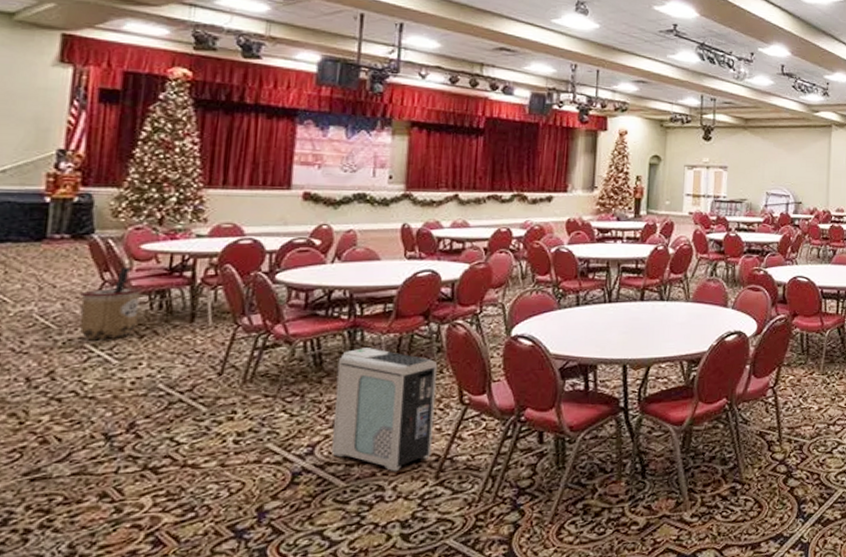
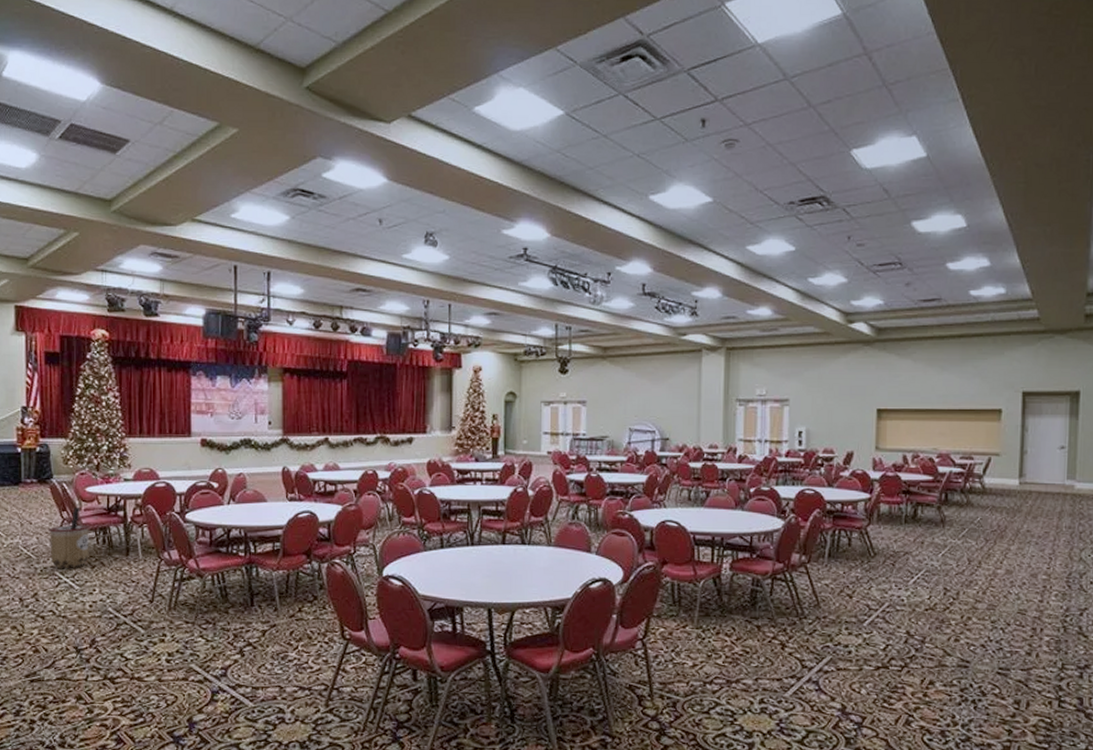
air purifier: present [332,348,438,472] -> none [239,583,321,697]

